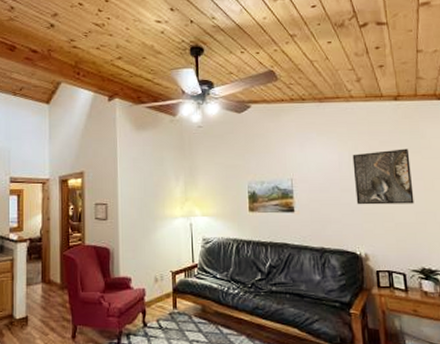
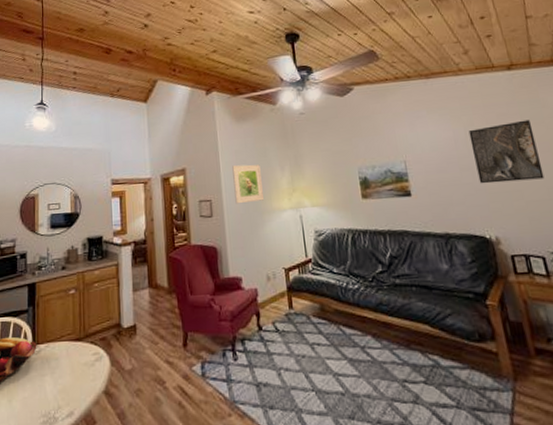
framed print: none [129,172,157,209] -> present [232,164,264,204]

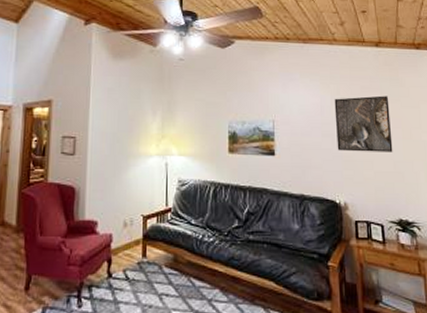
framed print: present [232,164,264,204] -> none [101,104,132,145]

